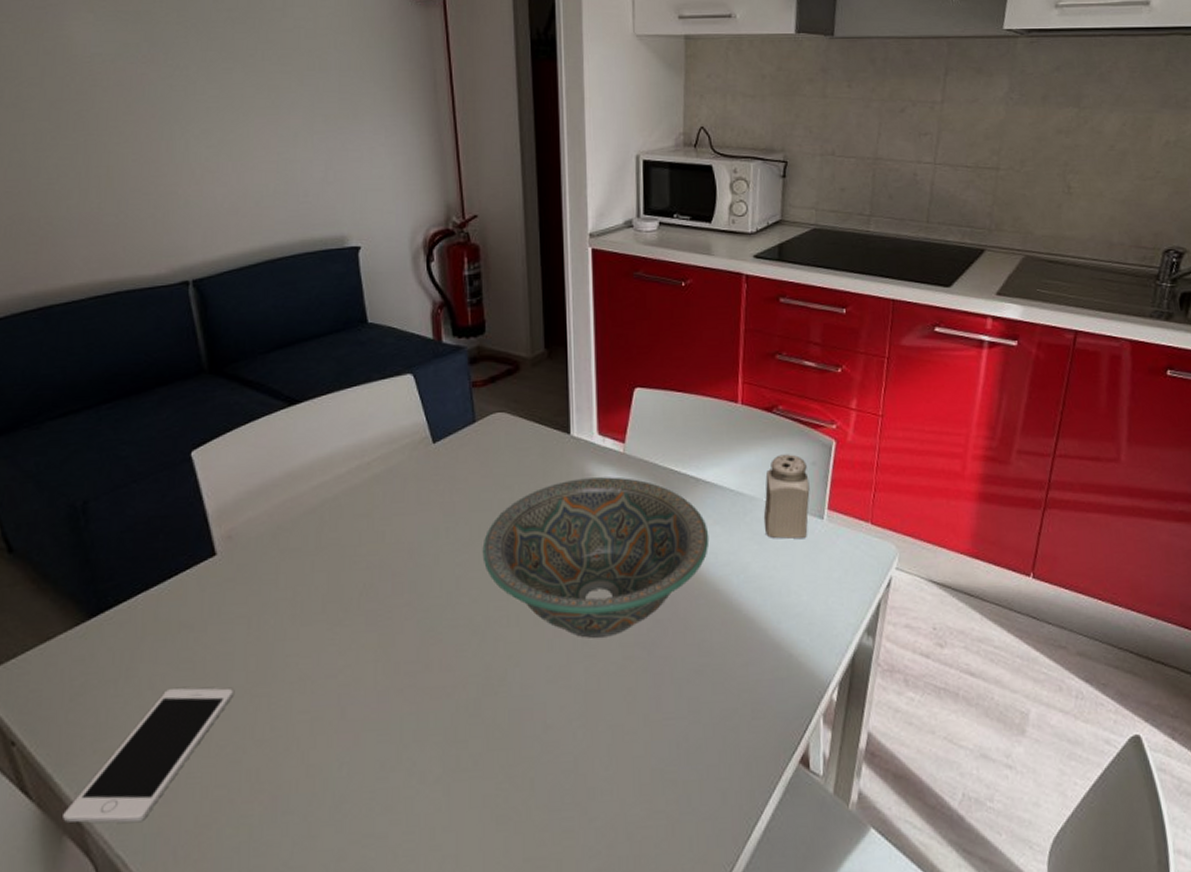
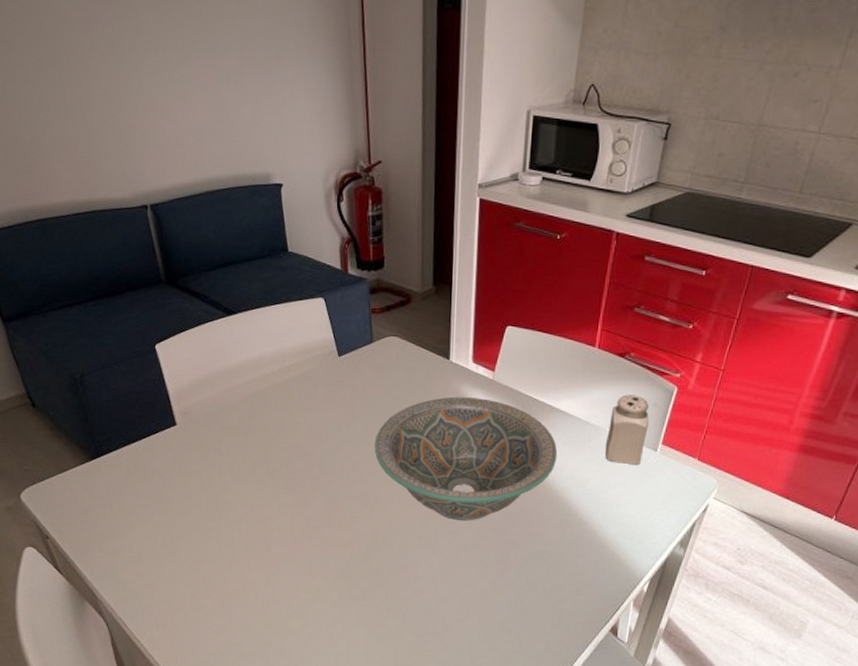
cell phone: present [63,687,233,823] -> none [83,516,192,600]

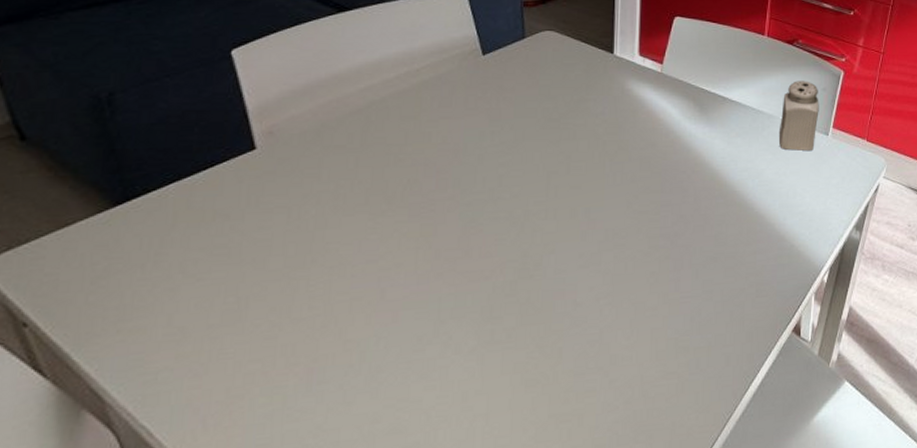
decorative bowl: present [374,397,558,521] -> none [525,93,731,230]

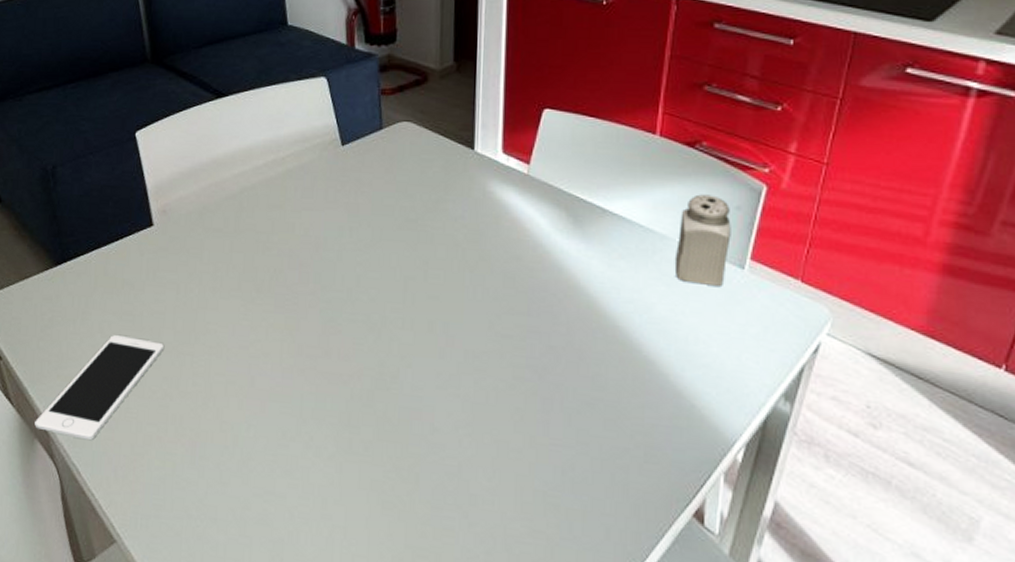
cell phone: none [81,271,270,398] -> present [35,335,164,441]

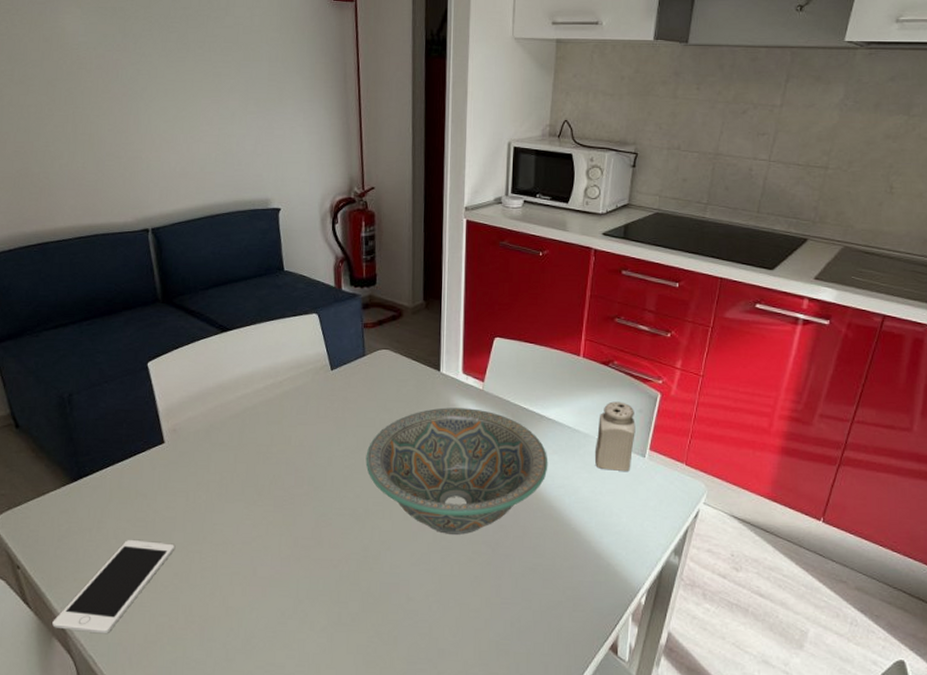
decorative bowl: none [382,195,613,355] -> present [365,407,548,535]

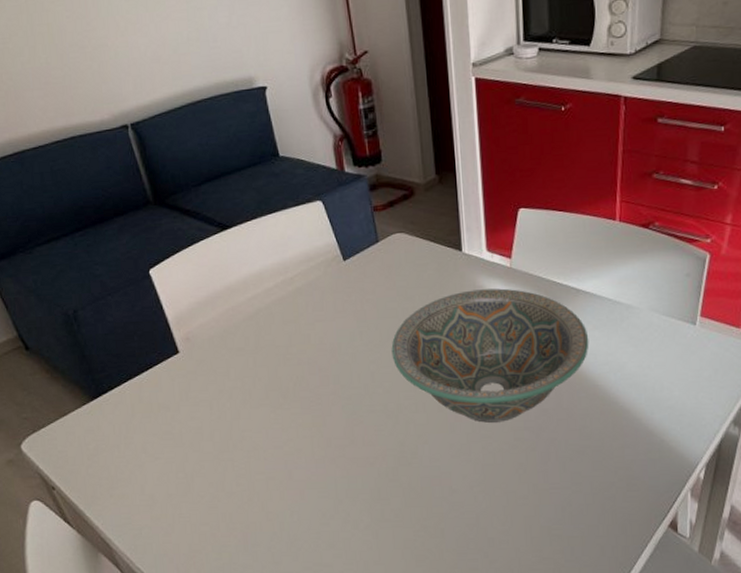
cell phone: present [52,540,175,634] -> none [96,453,205,547]
salt shaker: present [595,401,635,471] -> none [640,266,684,342]

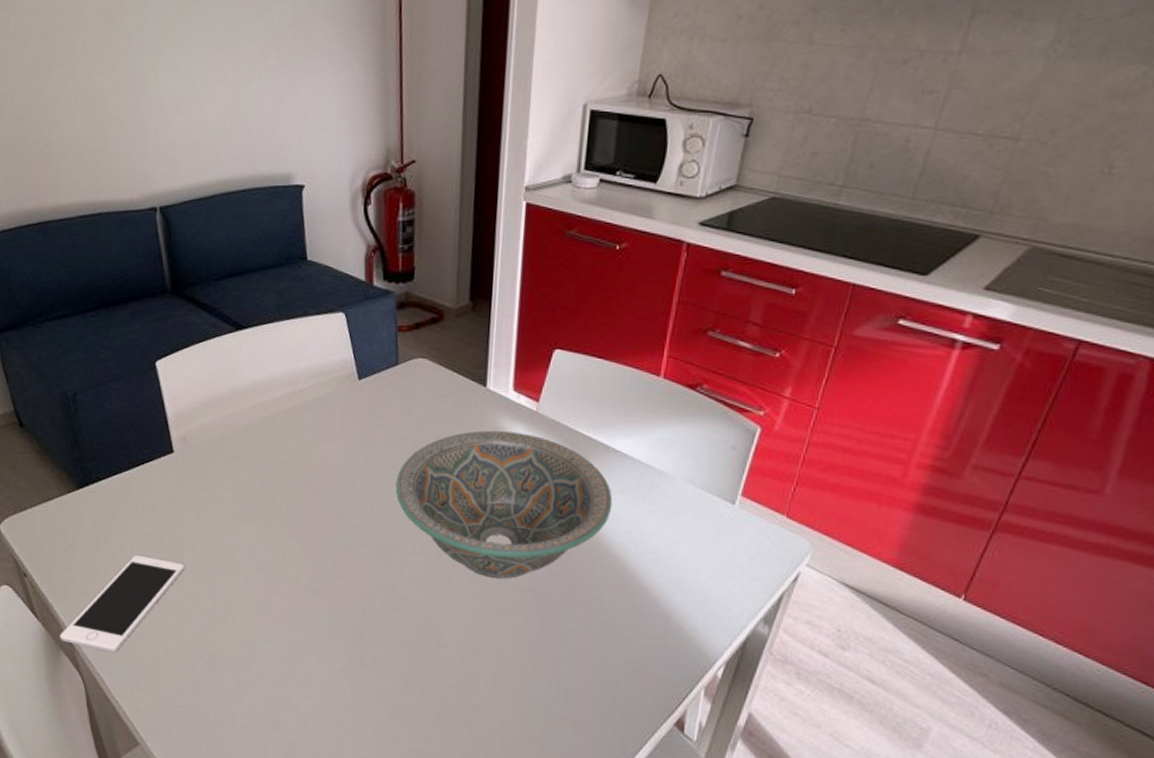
cell phone: none [96,453,205,547] -> present [60,555,184,653]

